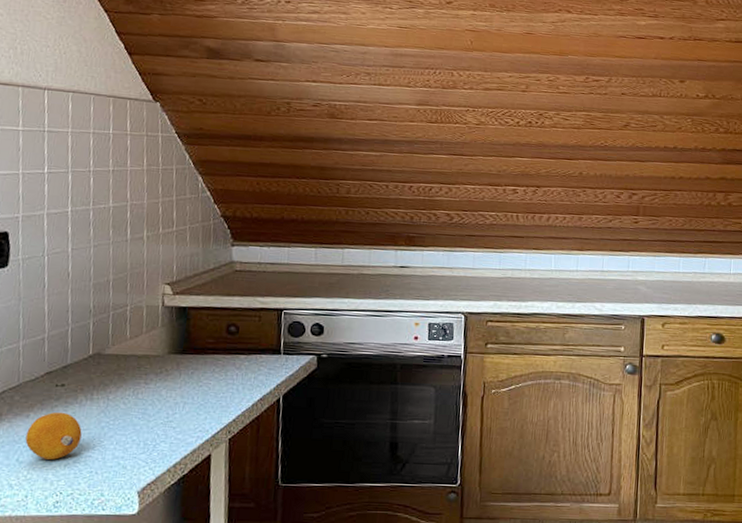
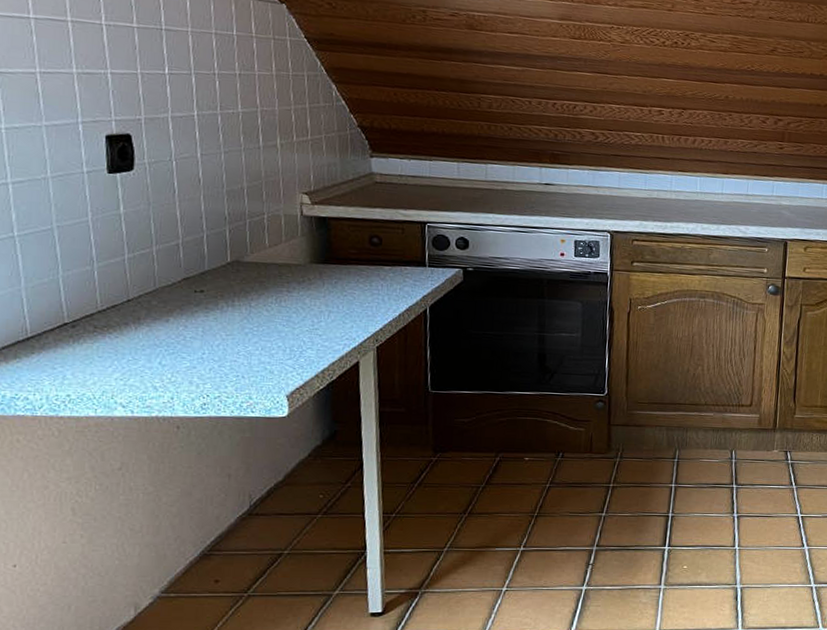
fruit: present [25,412,82,460] -> none [167,317,225,364]

